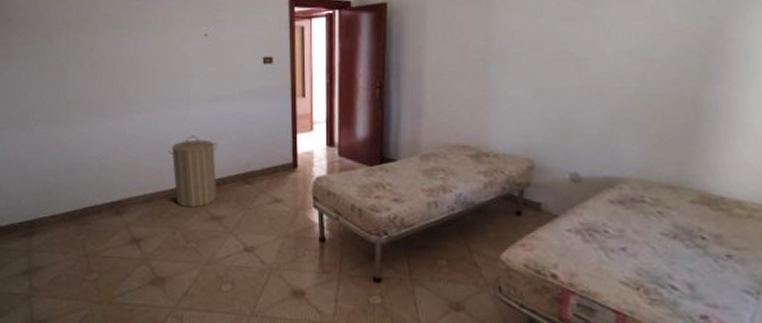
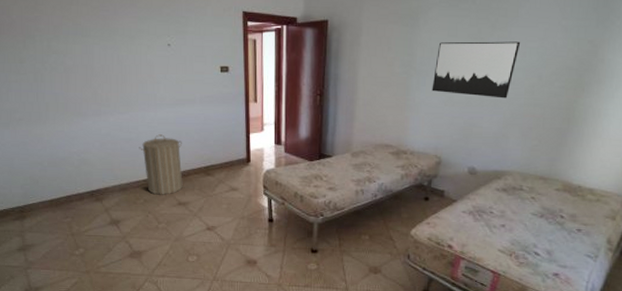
wall art: none [516,20,623,88] -> present [432,41,521,99]

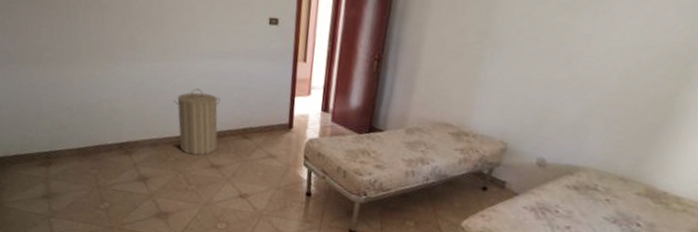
wall art: present [432,41,521,99] -> none [507,10,622,83]

